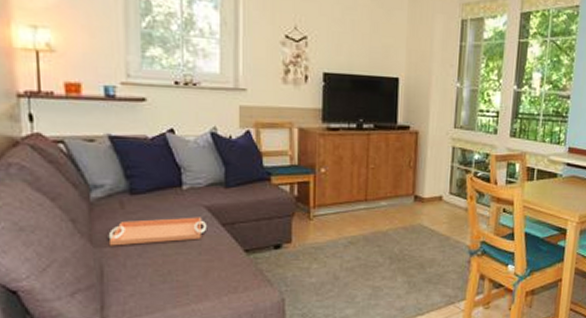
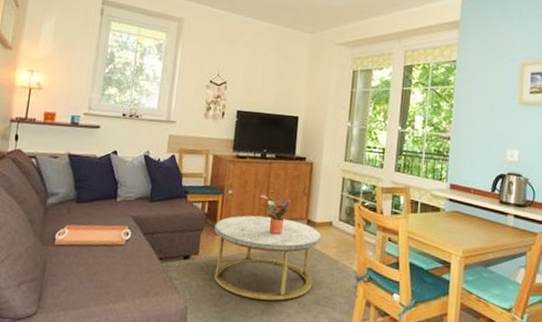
coffee table: none [308,194,431,284] -> present [213,215,322,301]
potted plant: none [357,164,394,213] -> present [259,189,290,234]

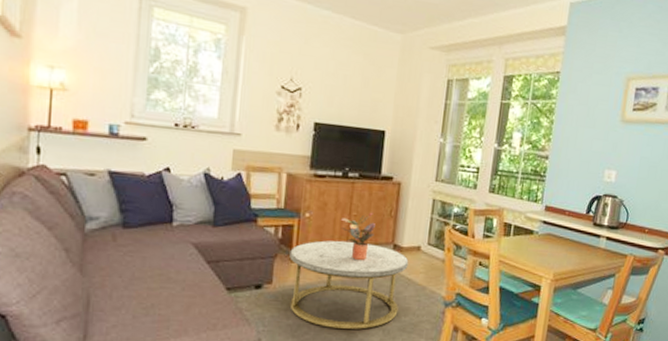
serving tray: present [53,224,132,246] -> none [97,253,193,277]

